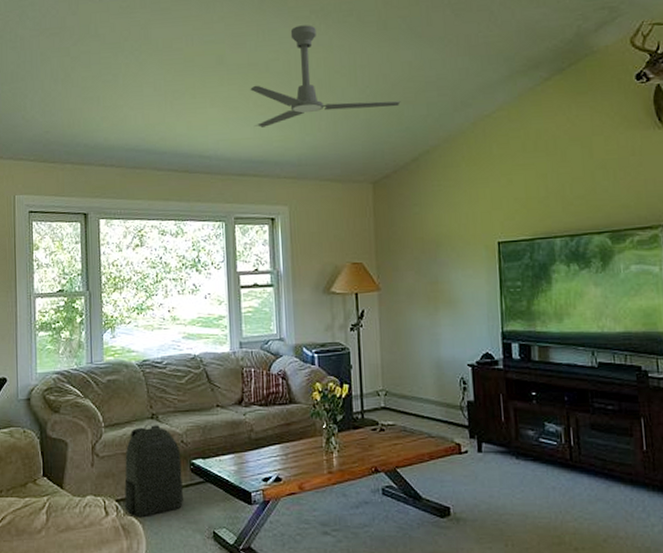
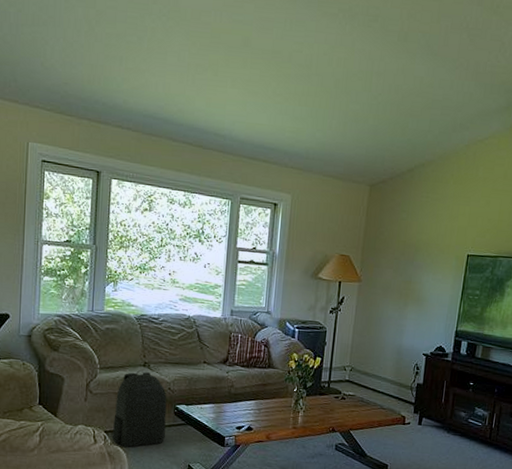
ceiling fan: present [250,25,401,127] -> none [271,21,407,118]

